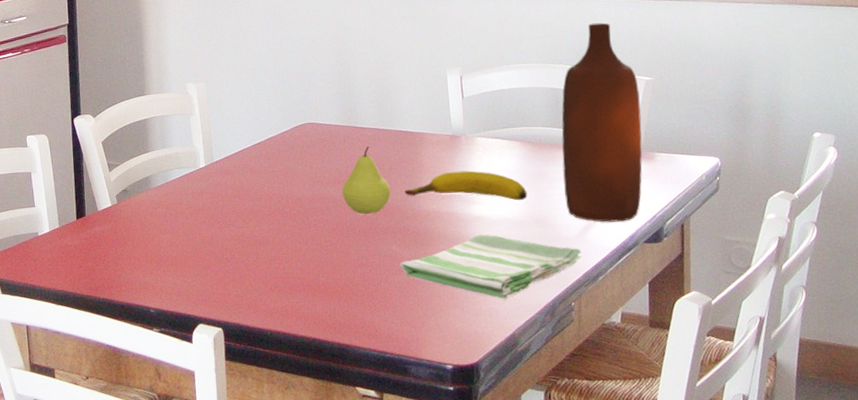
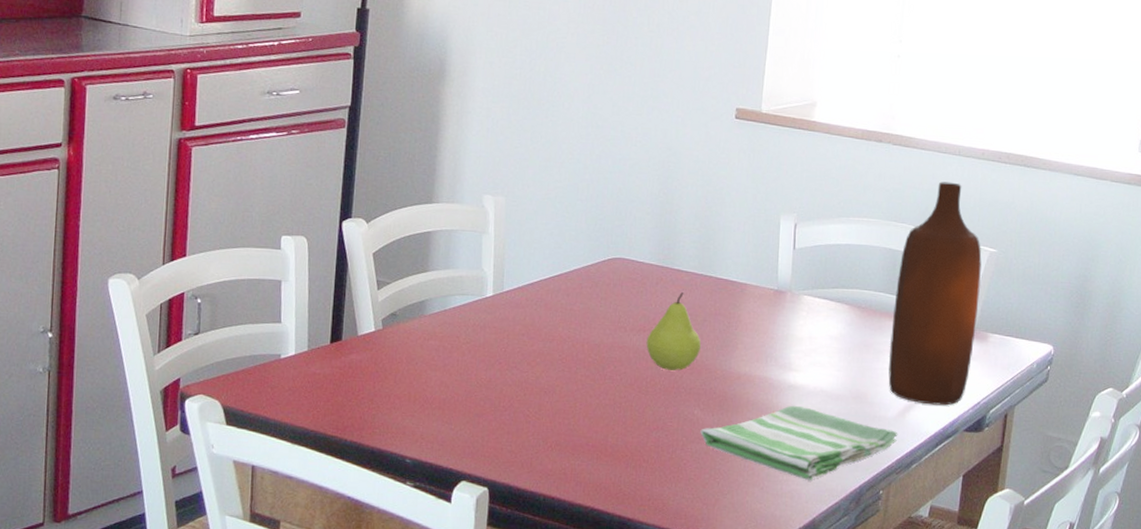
banana: present [405,170,527,201] -> none [716,331,849,372]

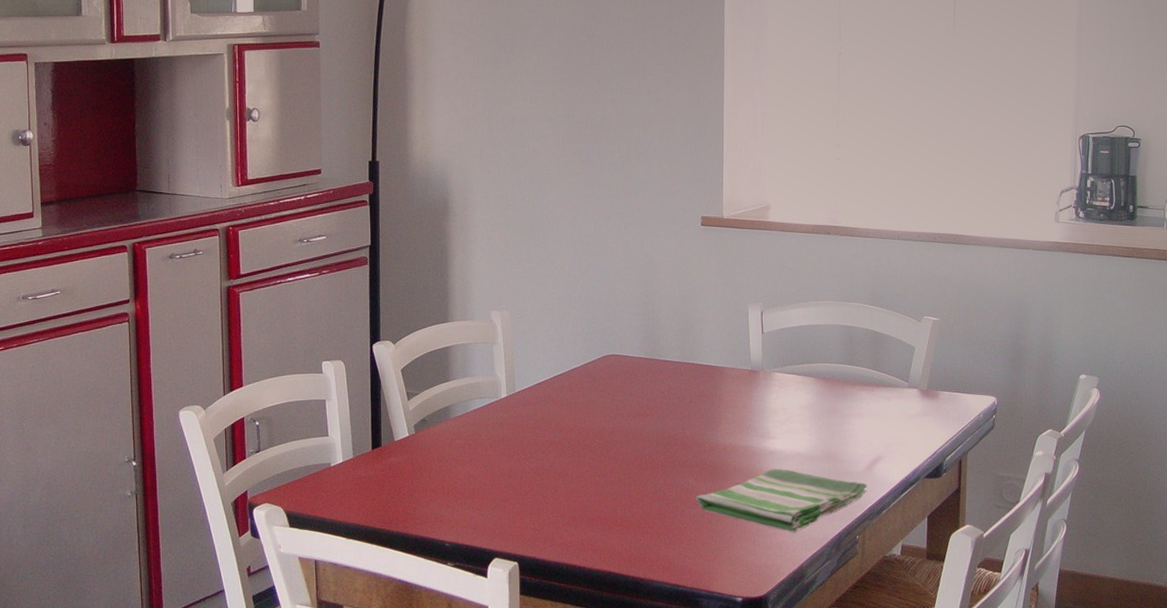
fruit: present [646,292,702,372] -> none [642,379,690,448]
bottle: present [888,181,982,406] -> none [853,263,928,458]

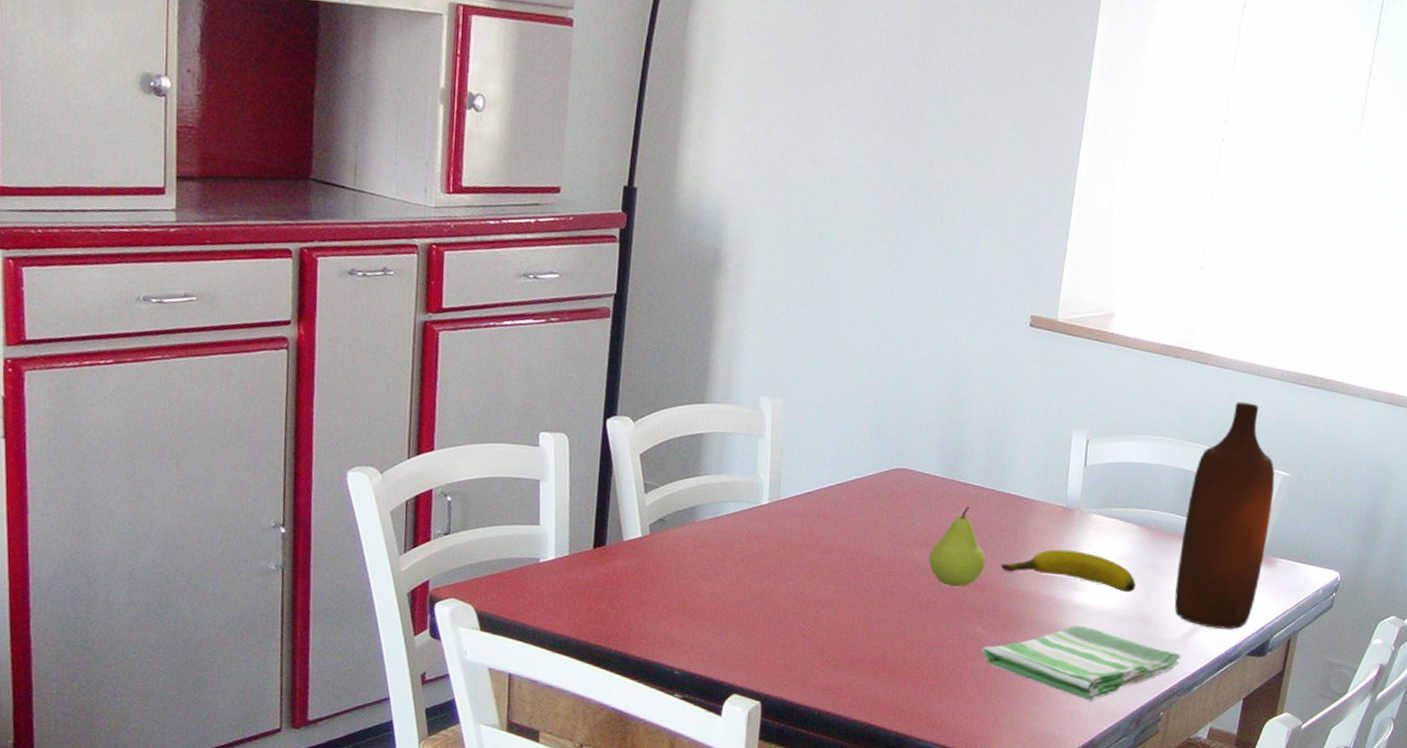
fruit: none [642,379,690,448] -> present [928,507,986,588]
banana: none [703,405,819,436] -> present [1001,549,1136,593]
bottle: none [853,263,928,458] -> present [1174,402,1275,629]

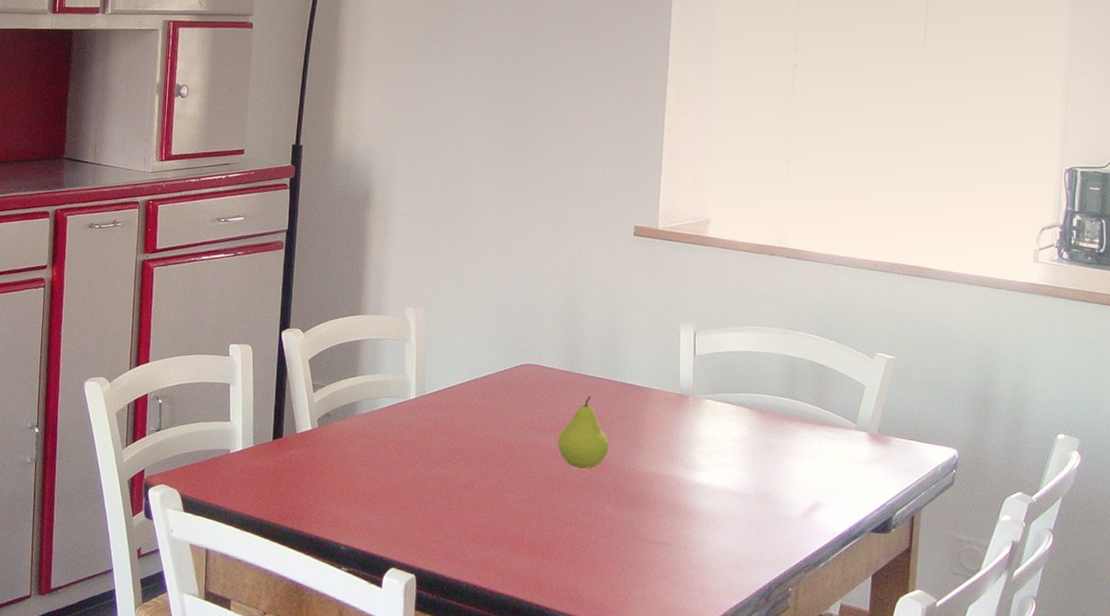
dish towel: present [981,625,1182,702] -> none [611,503,805,577]
banana: present [1001,549,1136,593] -> none [624,433,753,472]
bottle: present [1174,402,1275,629] -> none [792,292,880,507]

